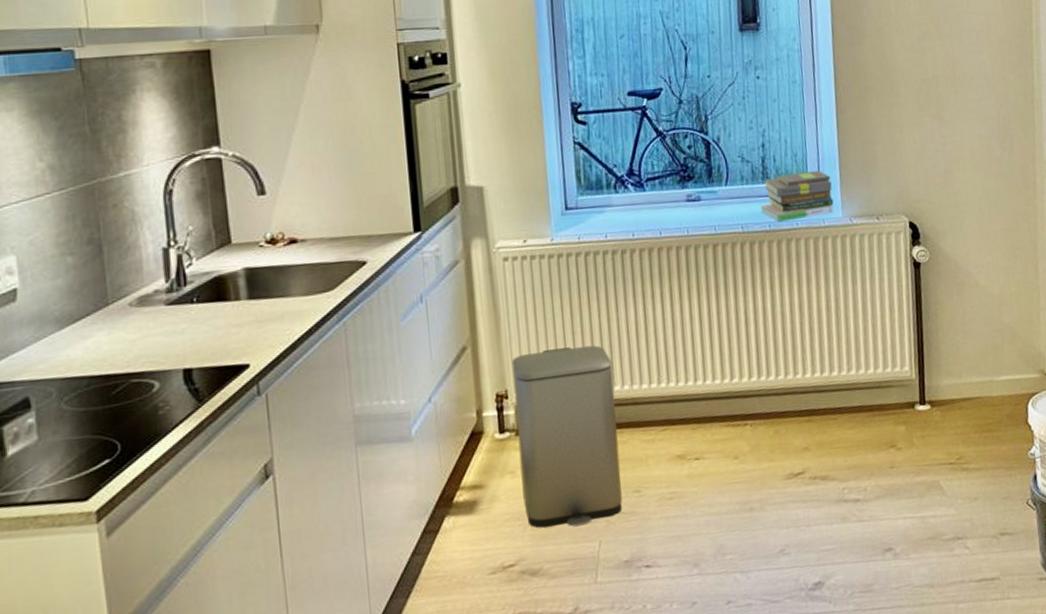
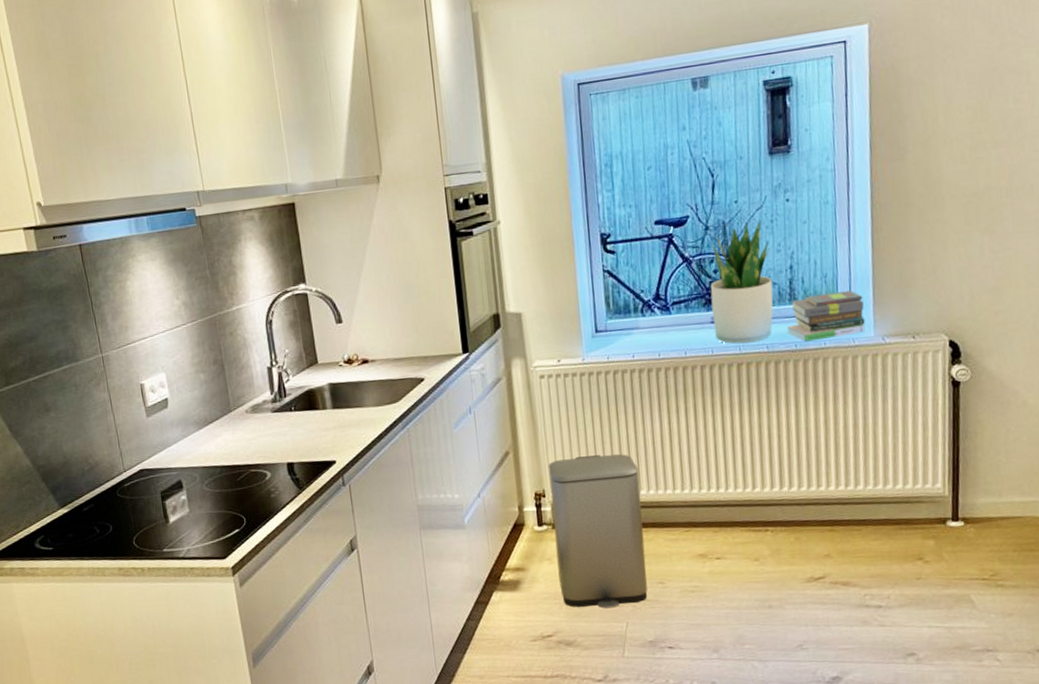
planter: none [684,95,747,224] -> present [710,219,773,345]

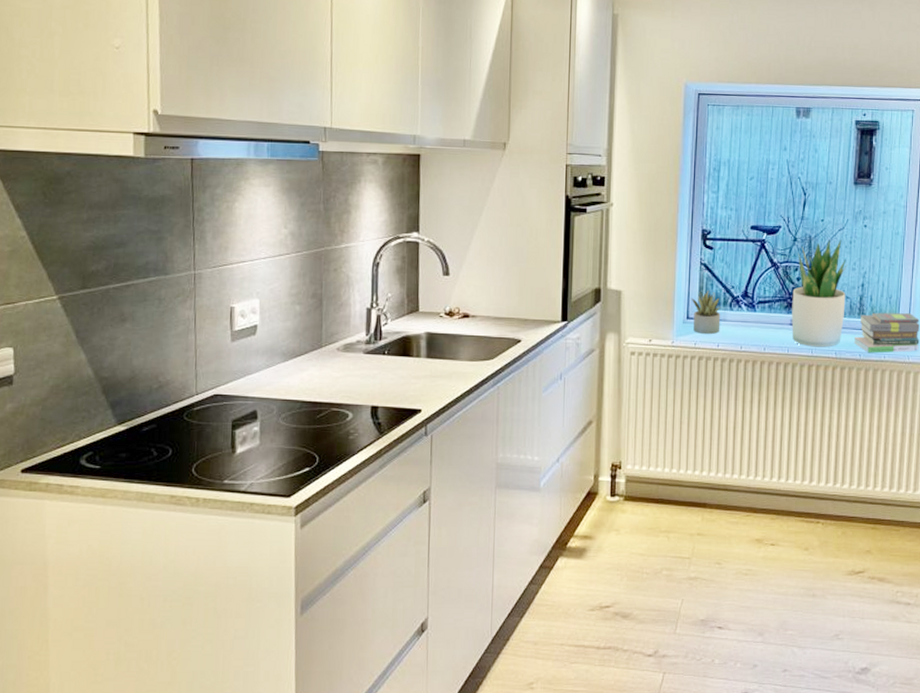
pedal bin: present [548,454,648,609] -> none [624,434,710,584]
succulent plant: none [597,299,634,347] -> present [691,291,722,335]

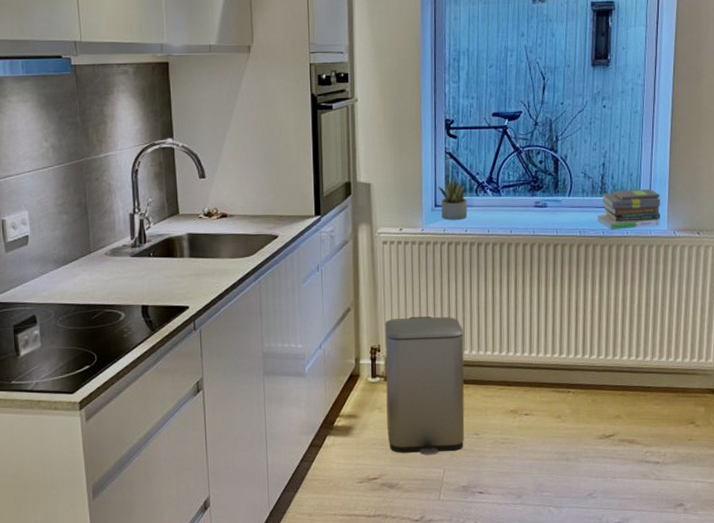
pedal bin: none [624,434,710,584] -> present [384,316,465,455]
planter: present [791,239,847,348] -> none [535,121,588,227]

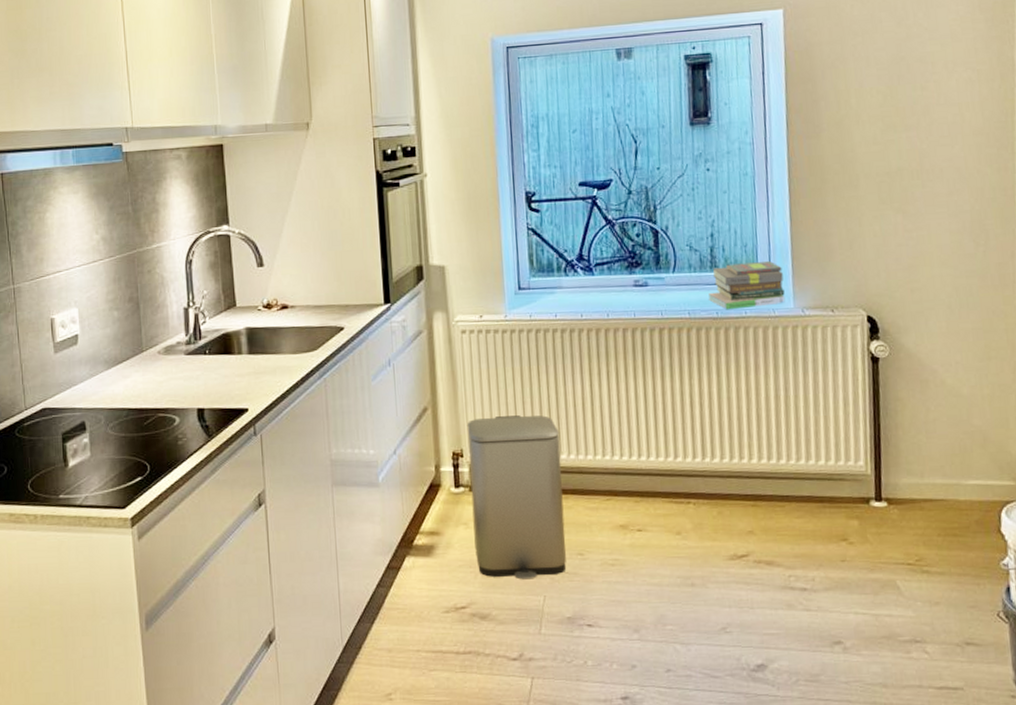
succulent plant: present [438,179,468,221] -> none [521,257,557,305]

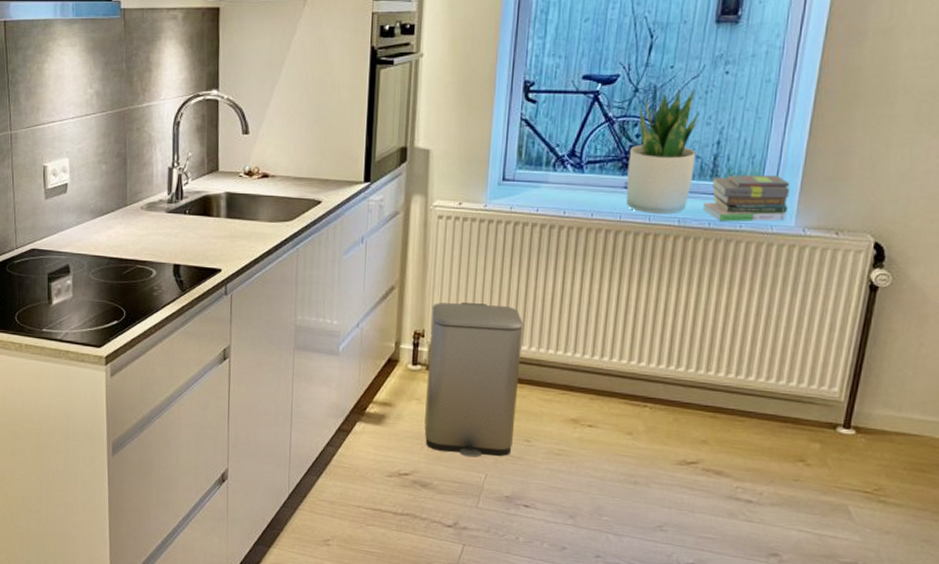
planter: none [632,187,695,309] -> present [626,89,701,214]

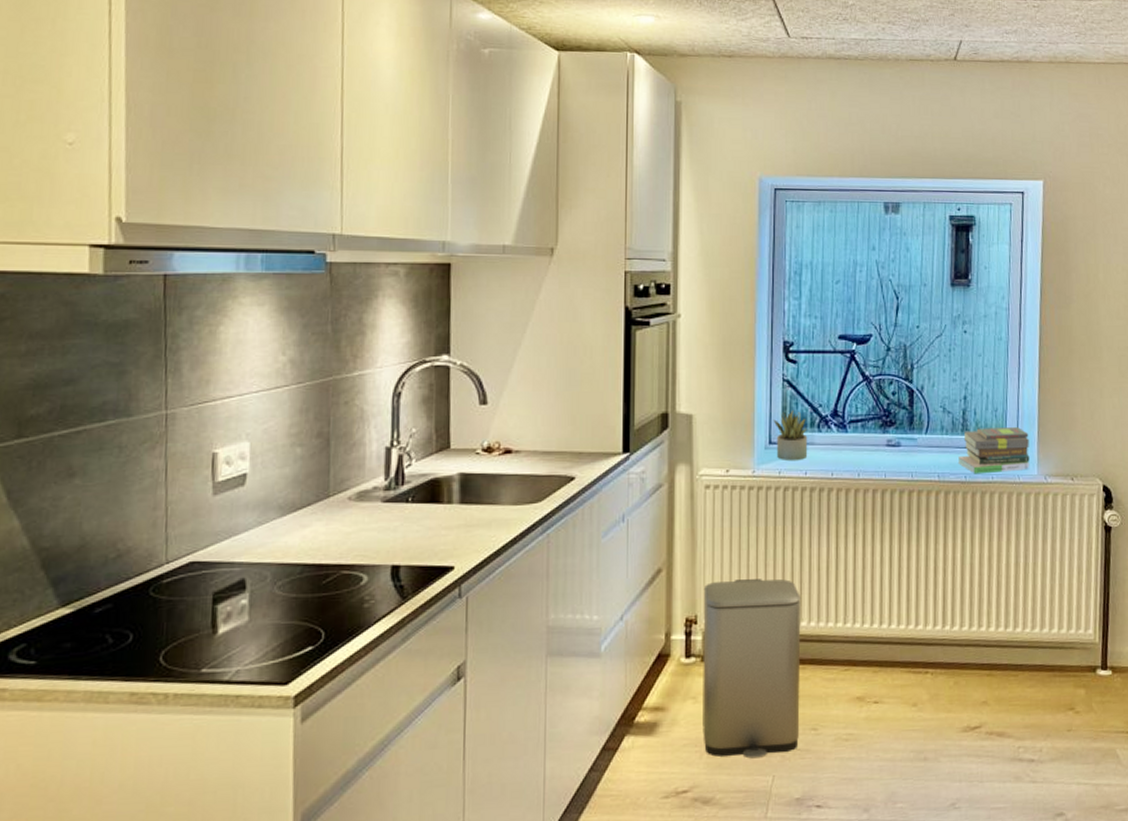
succulent plant: none [508,150,544,198] -> present [773,411,809,462]
planter: present [626,89,701,214] -> none [887,347,947,470]

